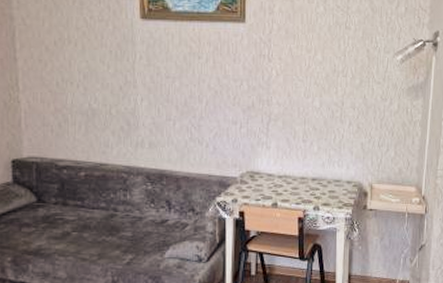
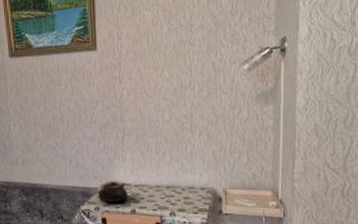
teapot: none [236,171,270,195] -> present [97,182,128,203]

